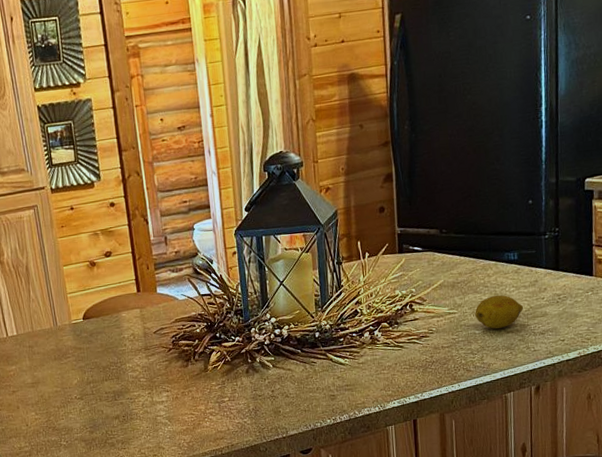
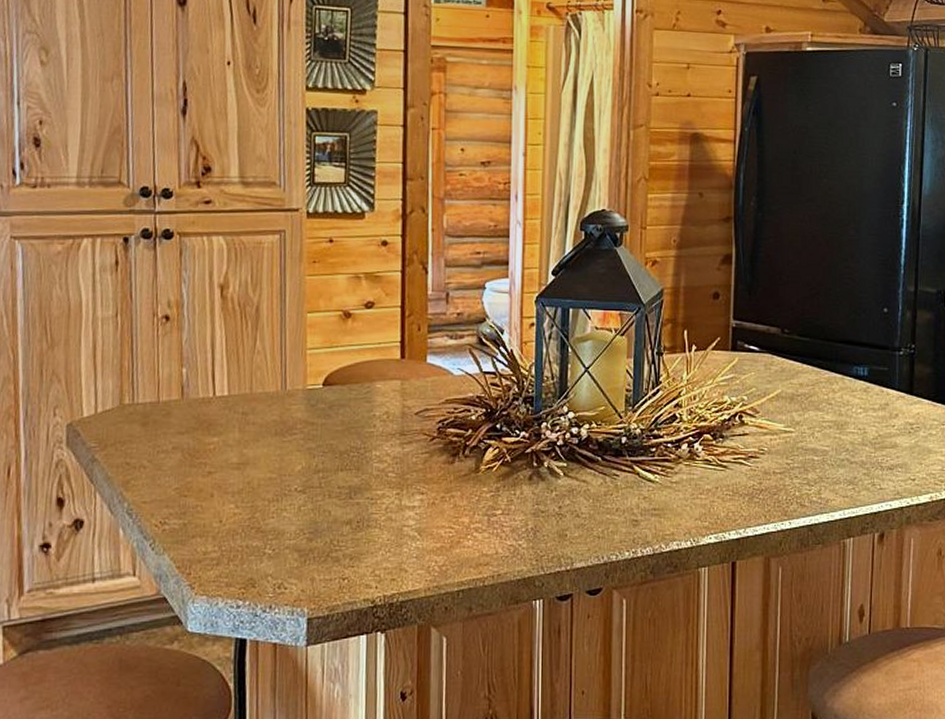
fruit: present [475,295,524,329] -> none [815,415,871,458]

